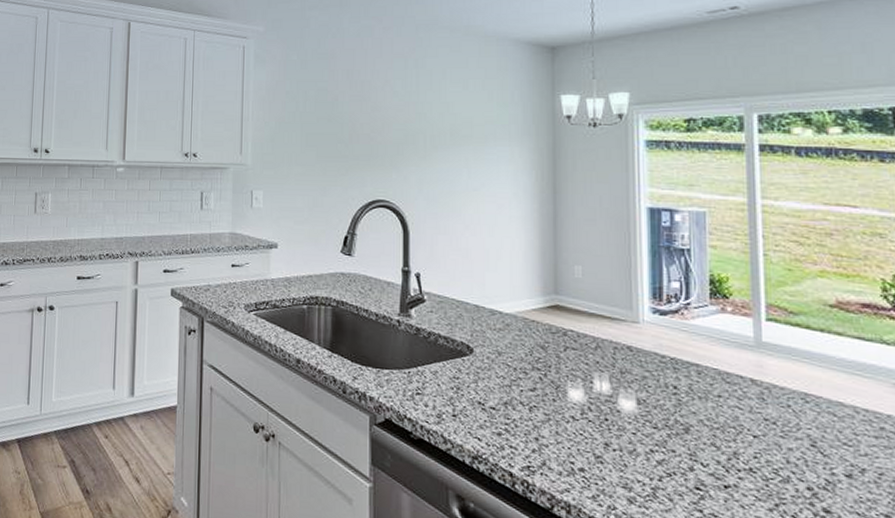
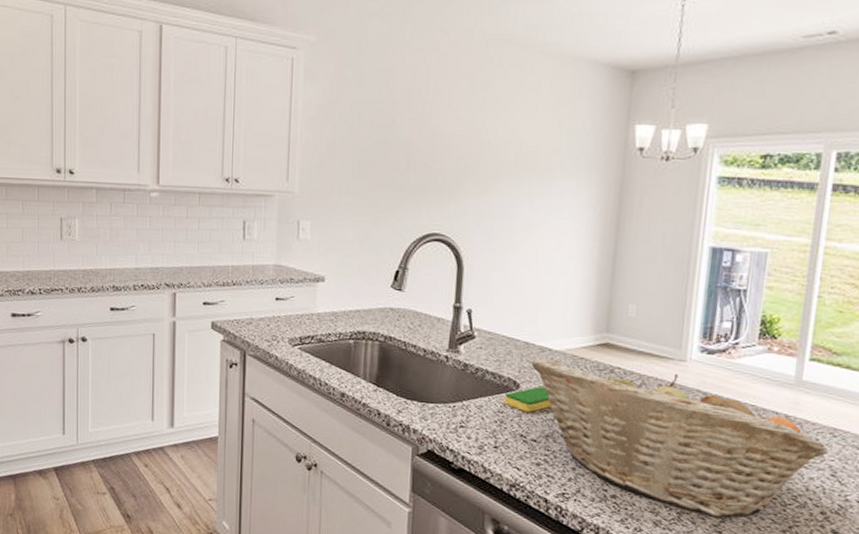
dish sponge: none [460,351,507,379] -> present [505,386,552,413]
fruit basket: none [482,321,803,494] -> present [531,358,829,518]

